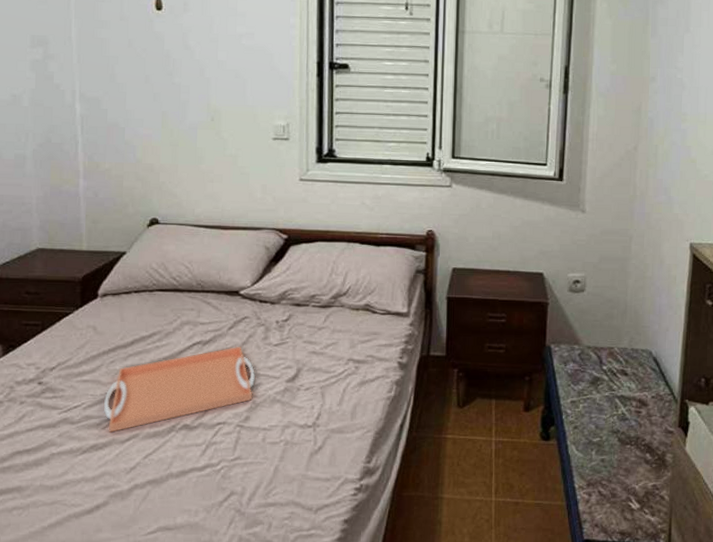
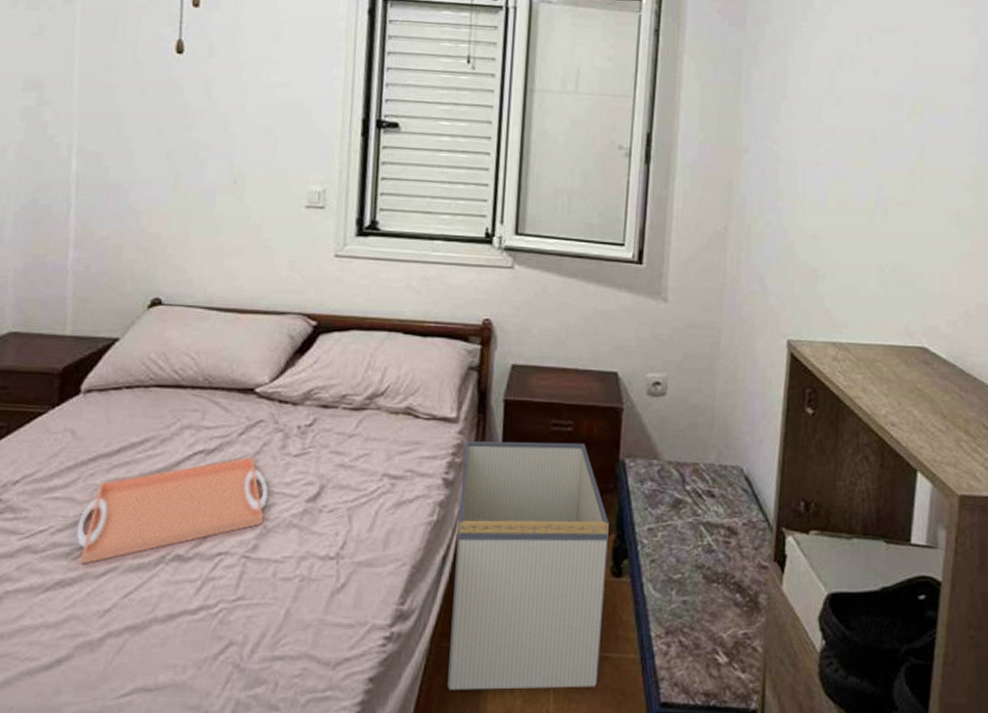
storage bin: none [408,331,539,529] -> present [447,441,610,690]

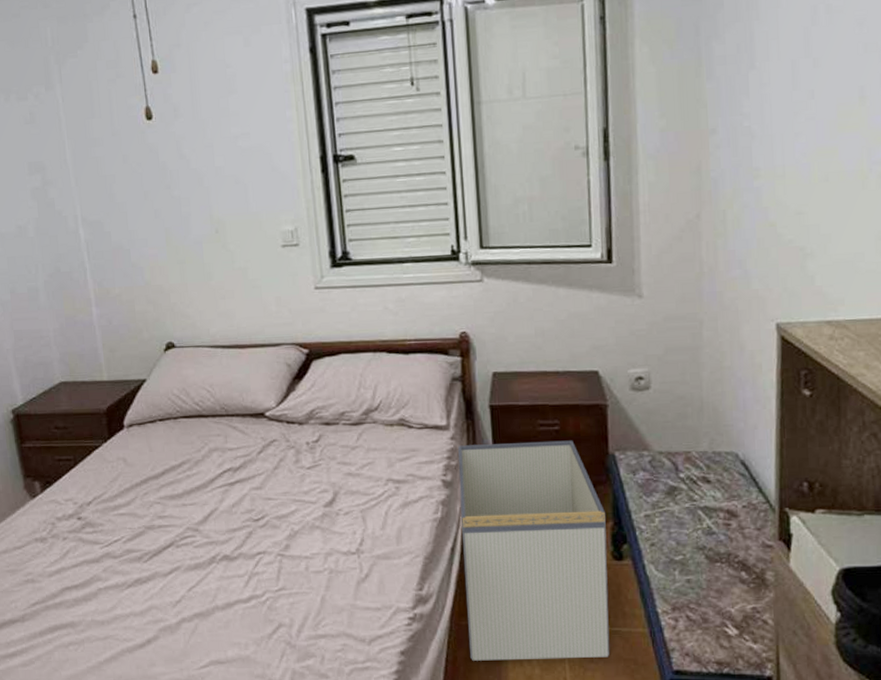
serving tray: present [75,456,269,564] -> none [142,471,292,566]

